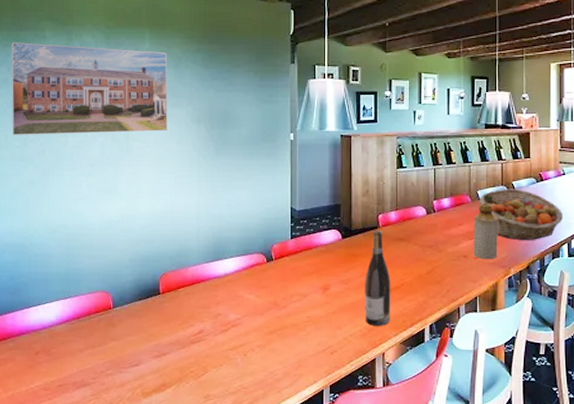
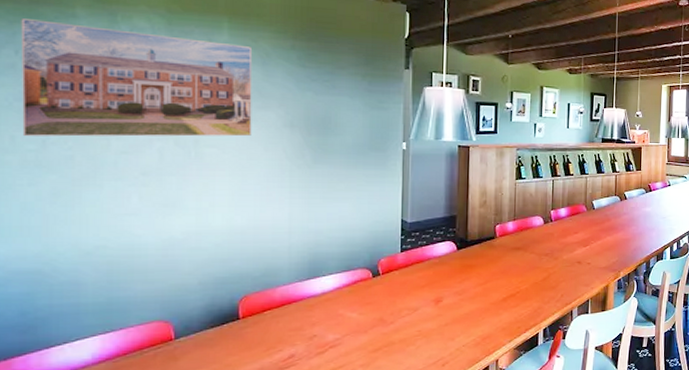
wine bottle: present [365,230,391,326] -> none [479,240,507,334]
bottle: present [473,202,498,260] -> none [587,212,610,265]
fruit basket: present [479,189,564,240] -> none [593,199,668,245]

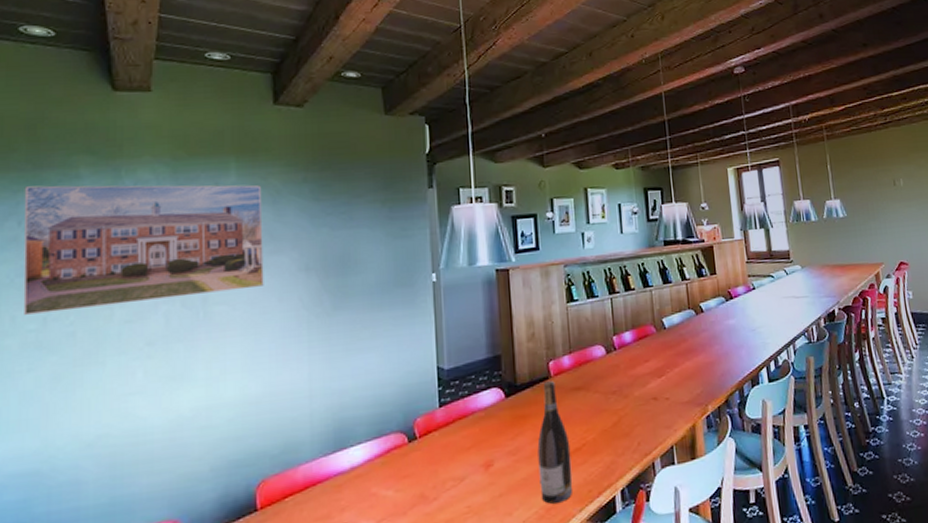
wine bottle: none [479,240,507,334] -> present [537,381,573,504]

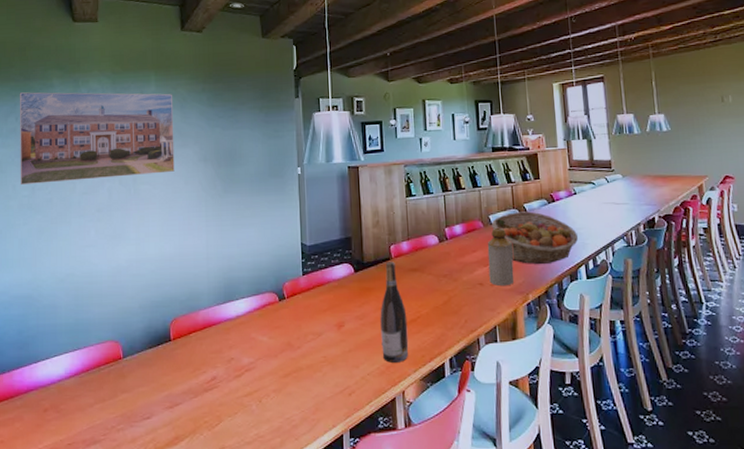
bottle: none [660,331,692,399] -> present [487,227,514,287]
fruit basket: none [664,311,759,371] -> present [491,211,579,264]

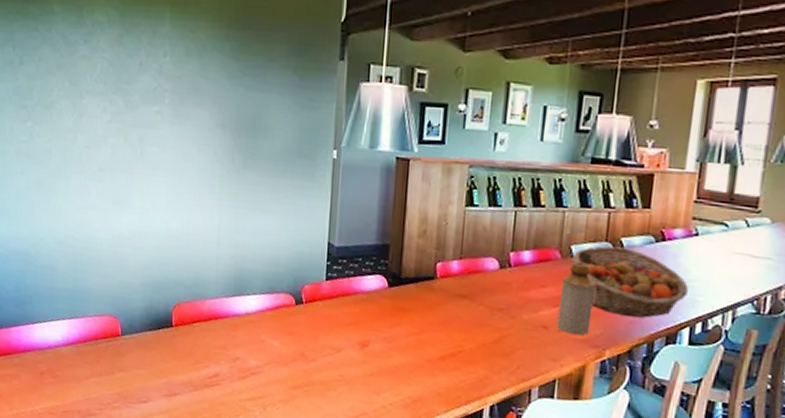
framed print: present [19,92,175,184] -> none [17,17,190,136]
wine bottle: present [380,262,409,363] -> none [409,281,446,399]

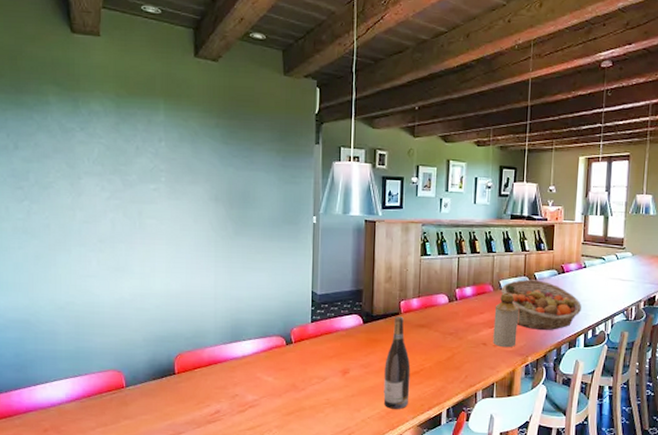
wine bottle: none [409,281,446,399] -> present [383,316,411,409]

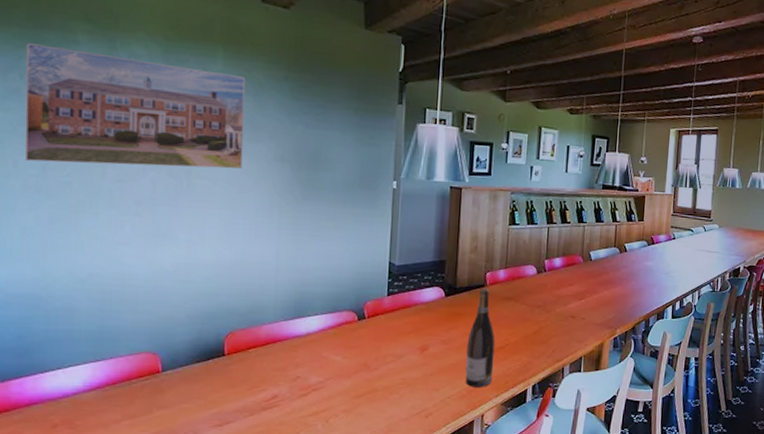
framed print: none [10,107,184,209] -> present [24,43,246,169]
bottle: present [493,292,518,348] -> none [581,263,608,321]
fruit basket: present [500,279,582,330] -> none [590,250,671,302]

